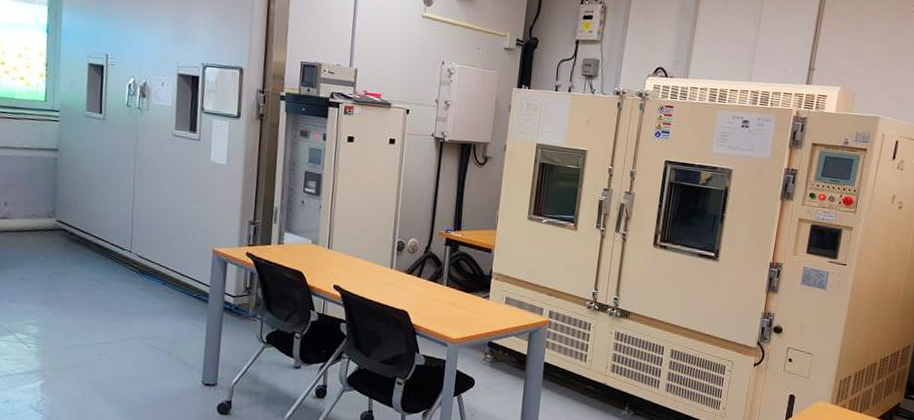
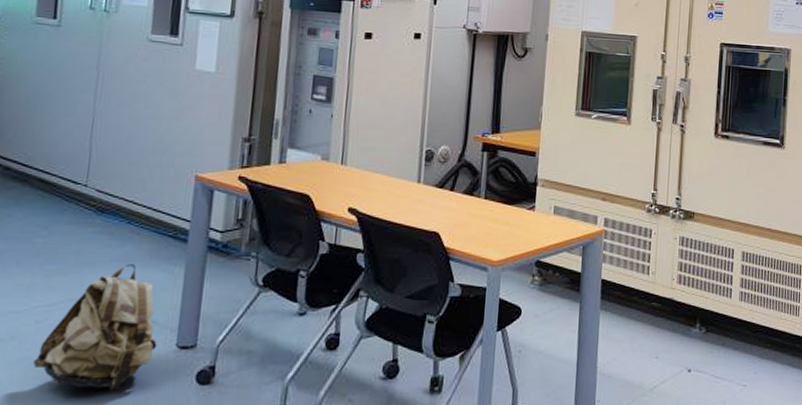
backpack: none [98,315,188,412] -> present [32,263,157,391]

